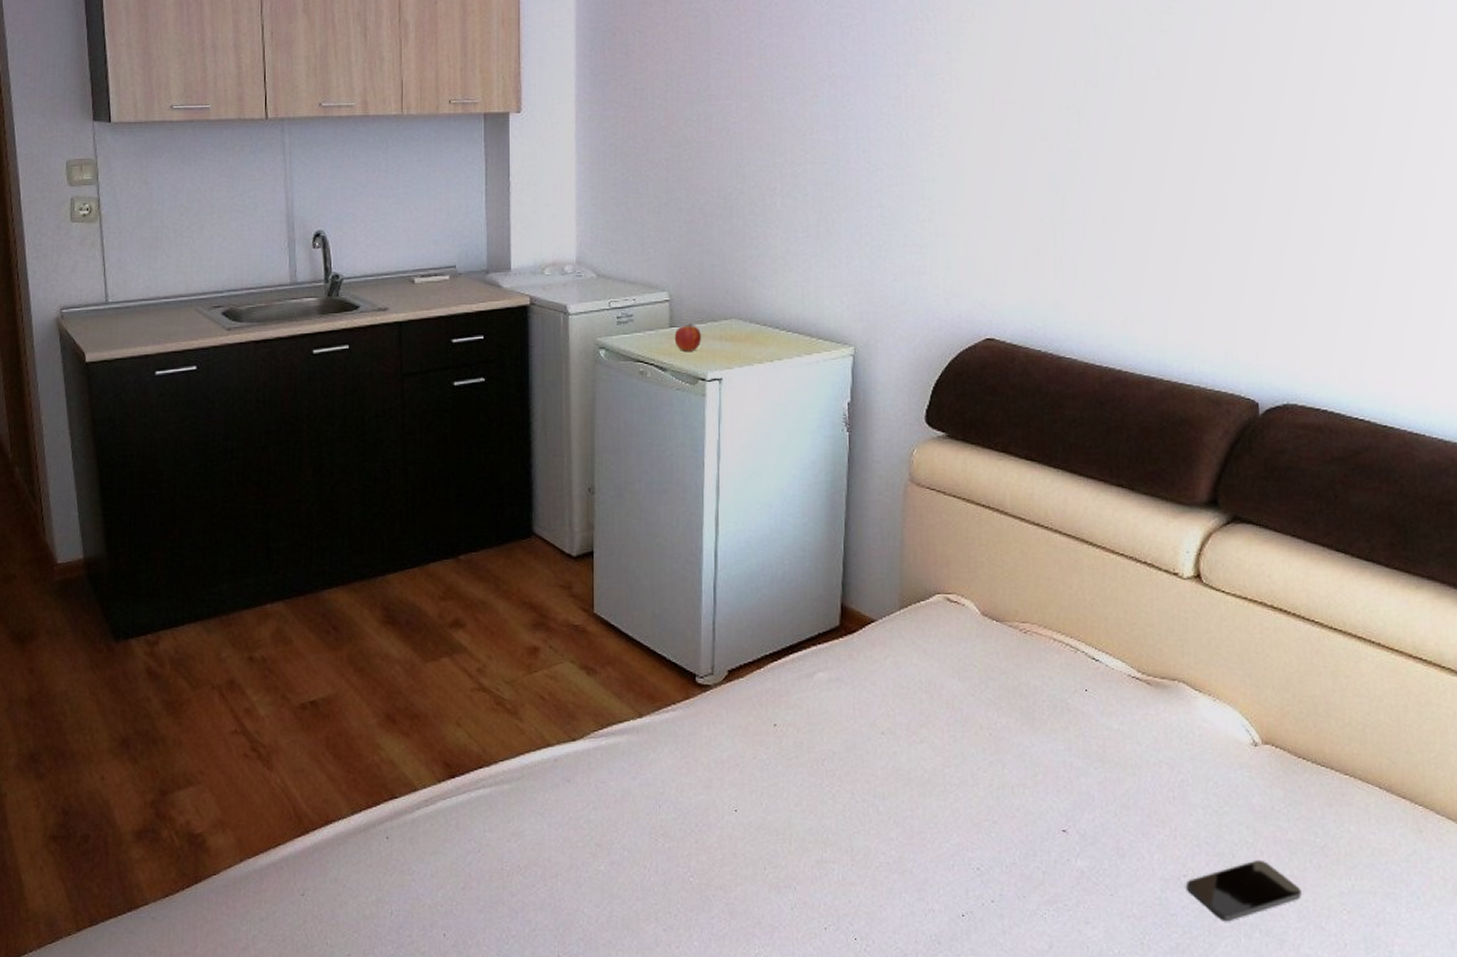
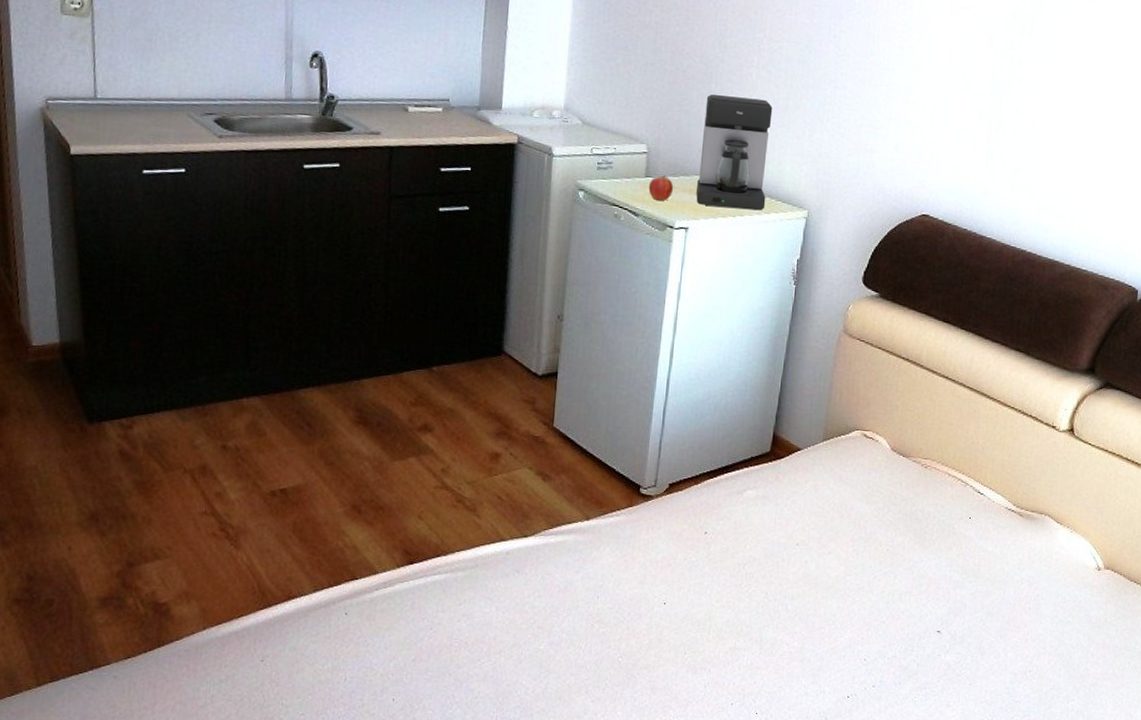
coffee maker: none [727,229,806,353] -> present [696,94,773,211]
smartphone: present [1187,859,1302,920] -> none [1031,660,1119,707]

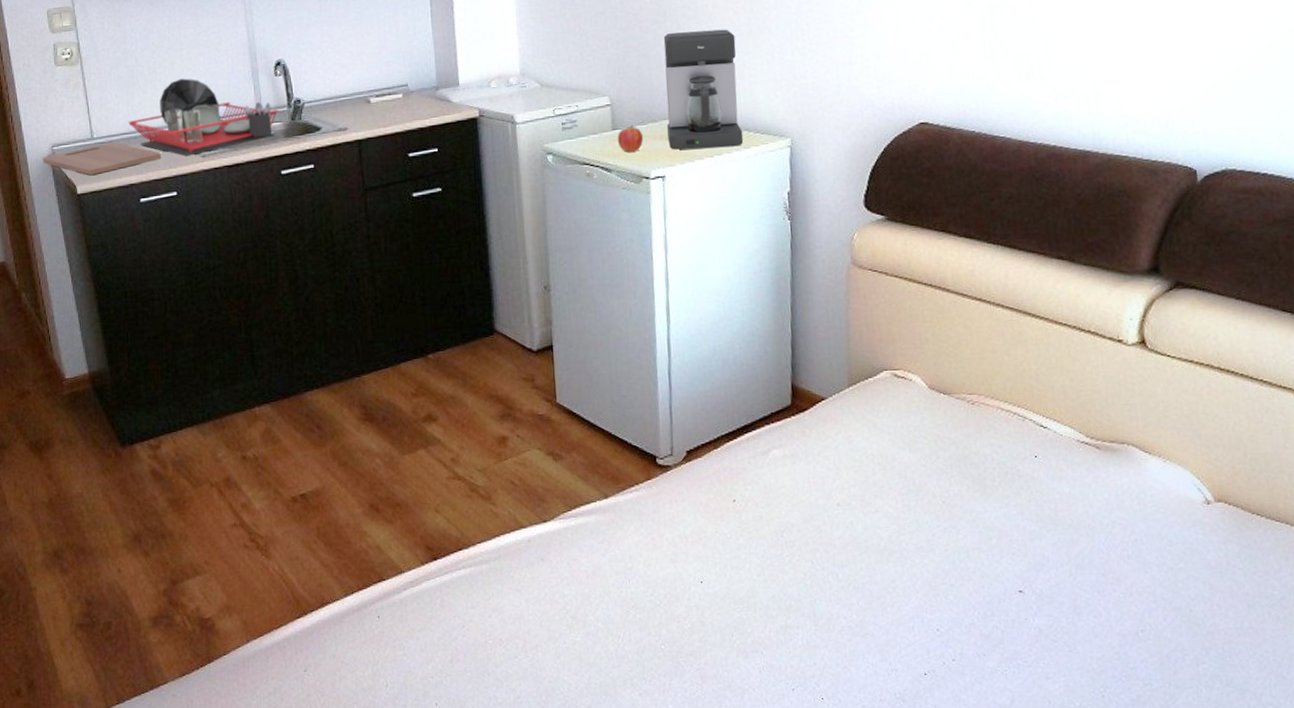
cutting board: none [34,106,172,137] -> present [43,143,161,175]
dish rack: none [139,52,309,134] -> present [128,78,279,157]

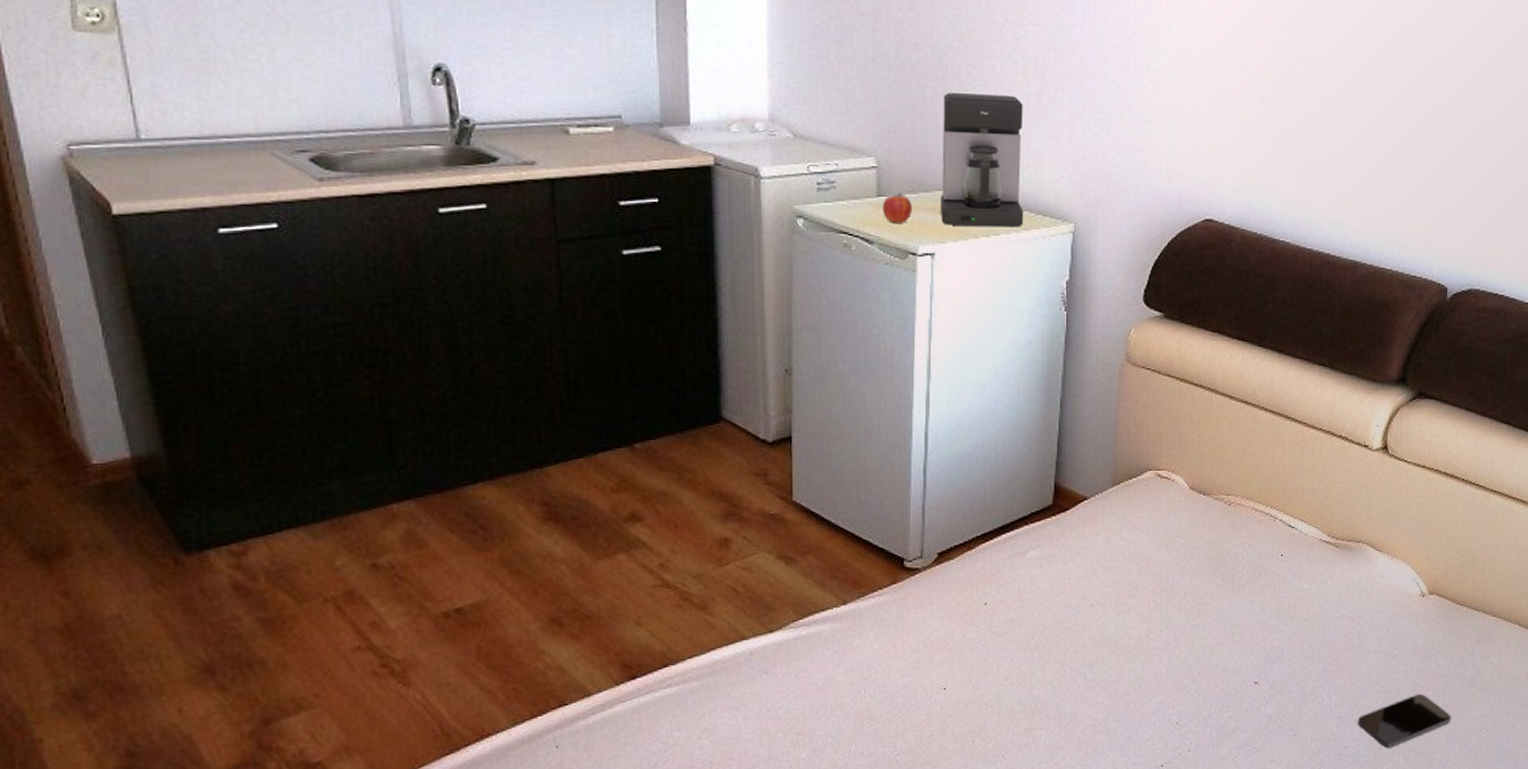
cutting board: present [43,143,161,175] -> none [52,148,253,190]
dish rack: present [128,78,279,157] -> none [199,72,436,178]
smartphone: none [1145,613,1261,672] -> present [1358,693,1451,748]

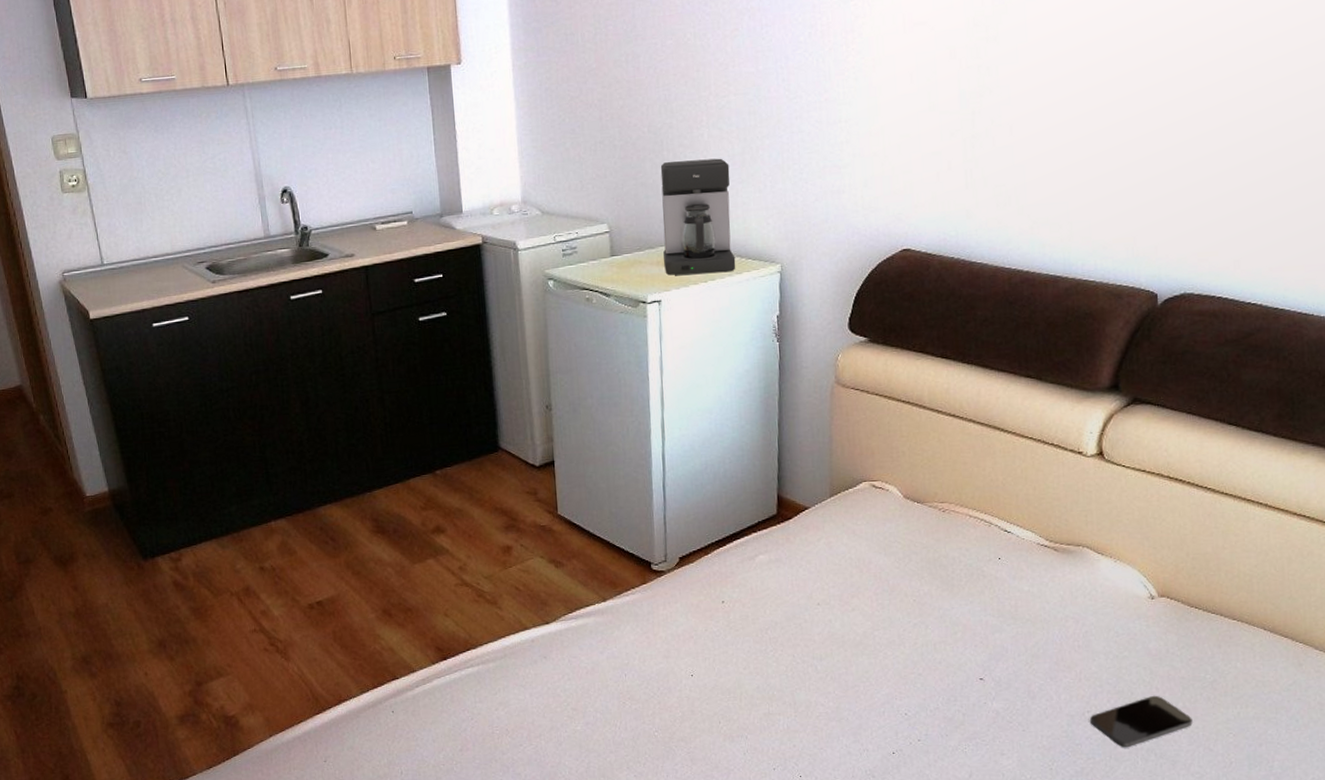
fruit: present [882,193,913,223] -> none [615,251,641,278]

